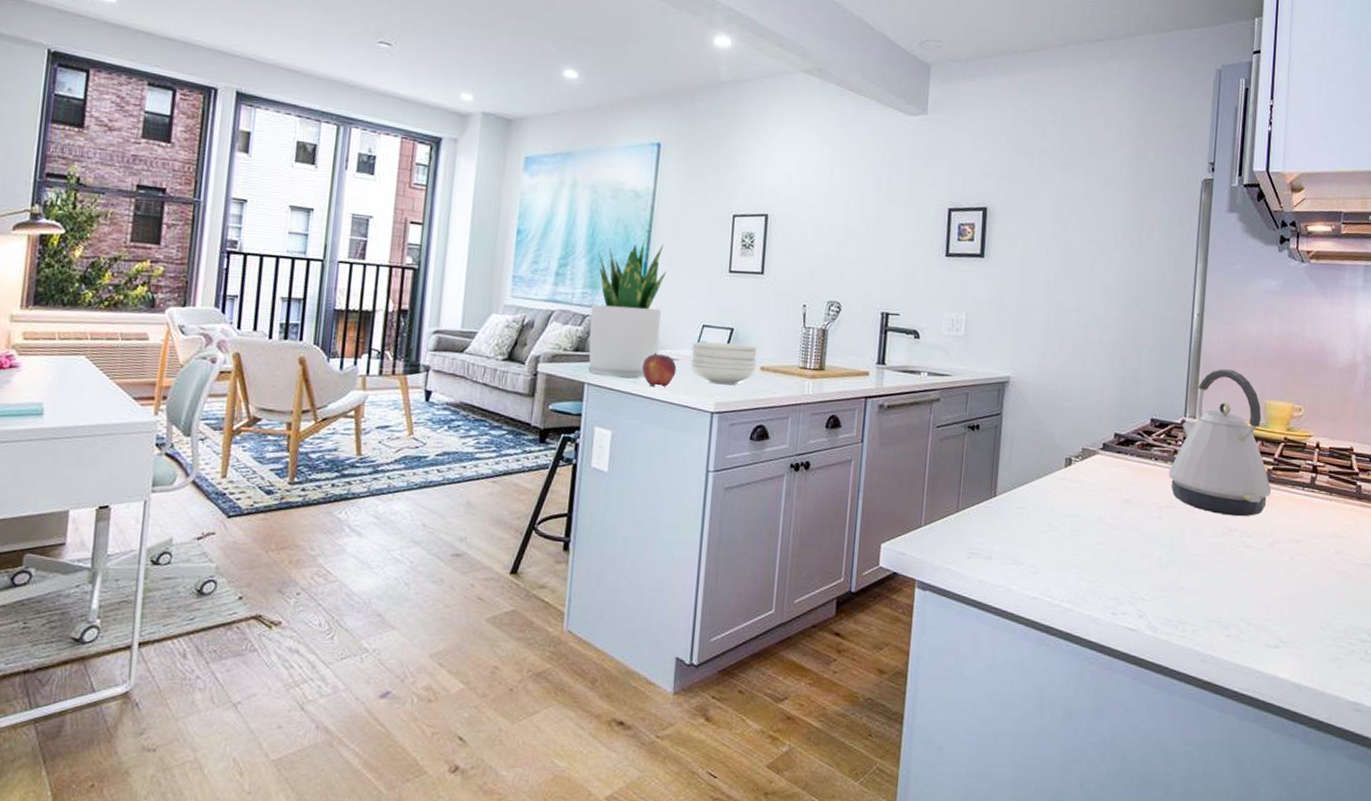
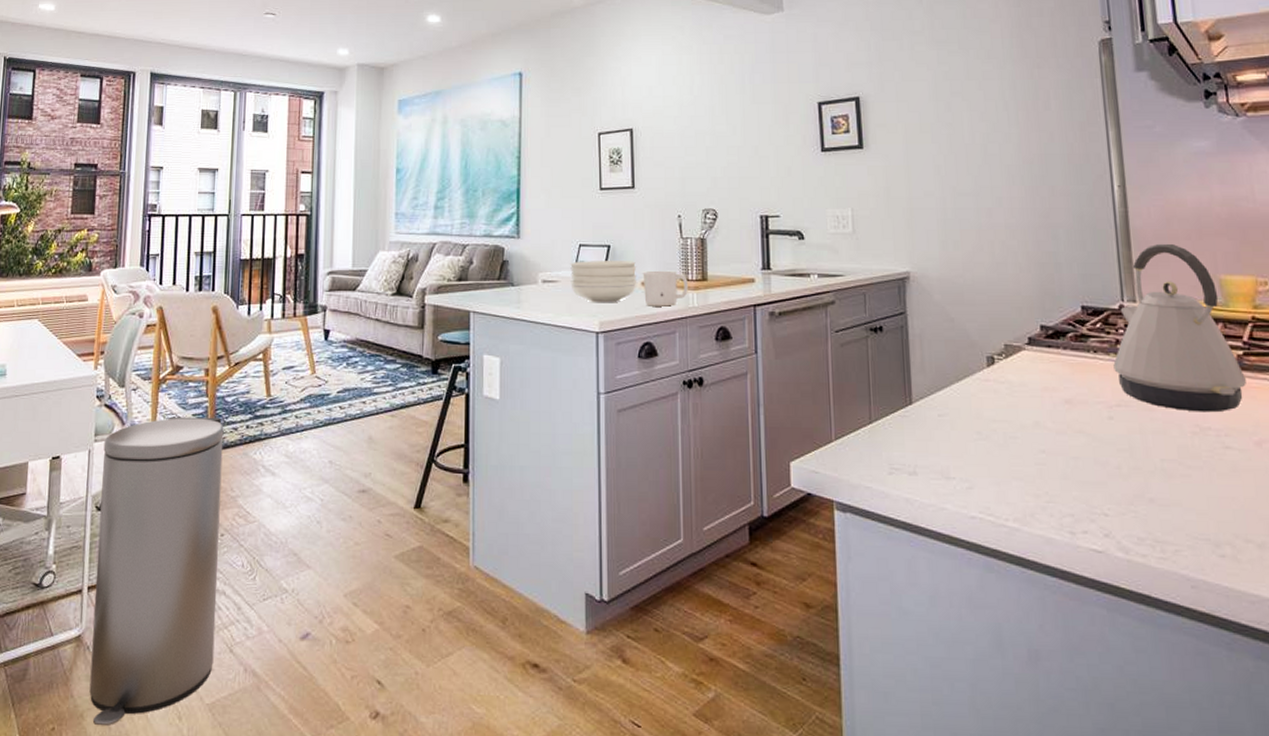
pedal bin: none [137,470,306,783] -> present [89,416,224,727]
planter: present [588,240,667,378] -> none [470,167,539,304]
fruit: present [642,353,677,387] -> none [524,276,558,309]
mug: none [762,356,806,393] -> present [642,270,688,306]

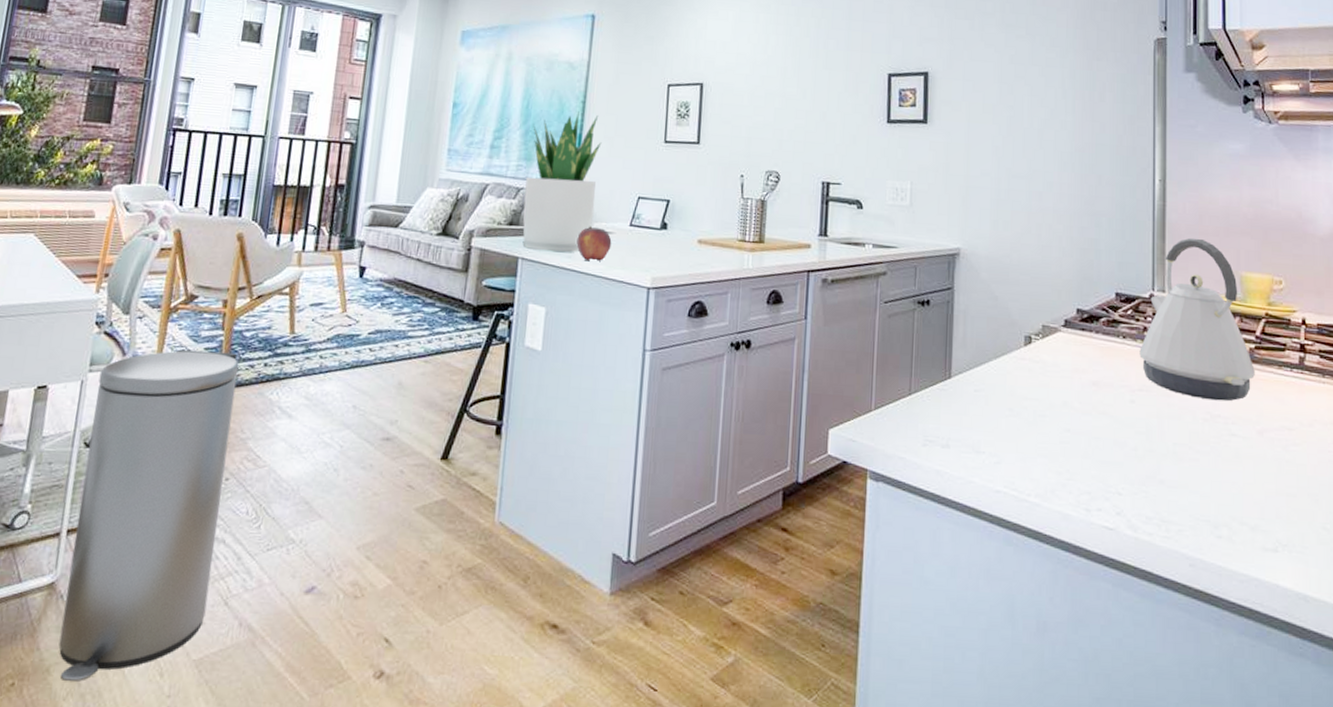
planter: none [470,167,539,304] -> present [522,111,602,253]
fruit: none [524,276,558,309] -> present [576,226,612,261]
bowl: present [570,261,637,303] -> none [626,214,694,259]
mug: present [642,270,688,306] -> none [699,229,745,267]

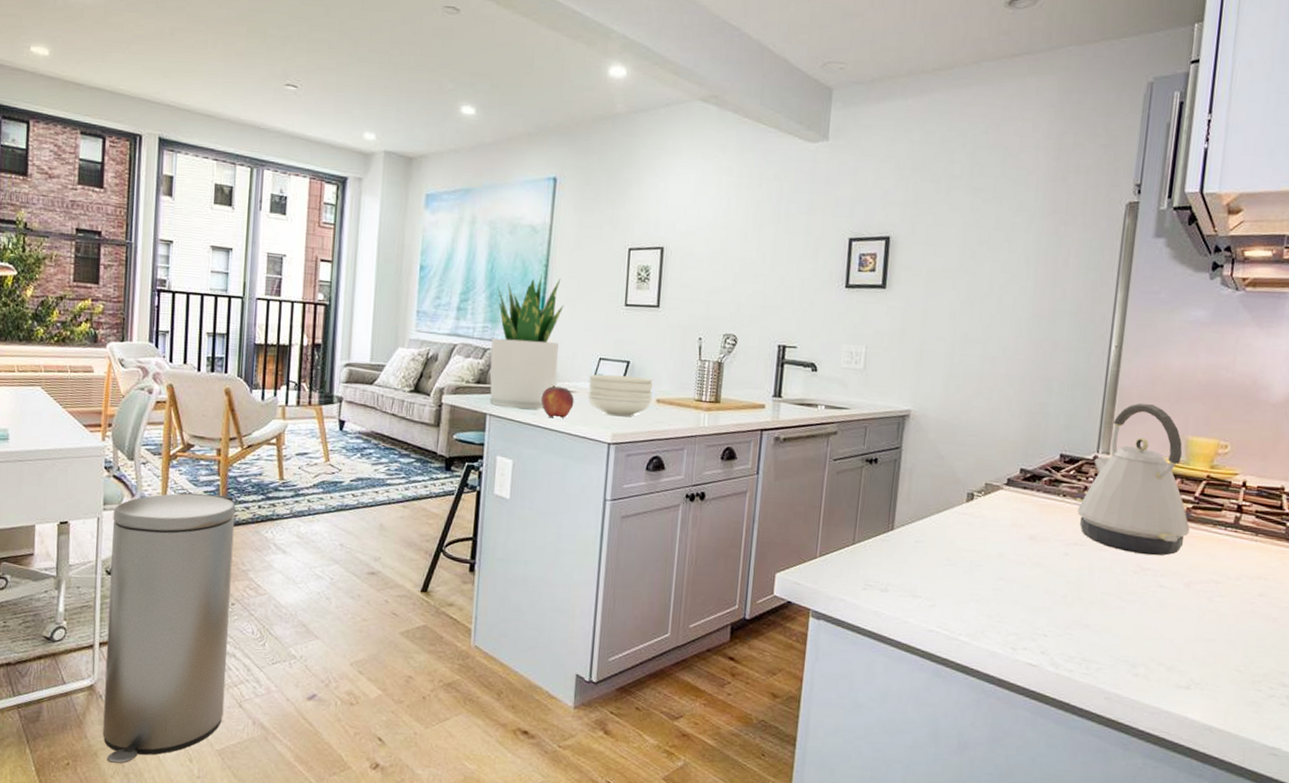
bowl: none [626,214,694,259] -> present [587,374,653,416]

